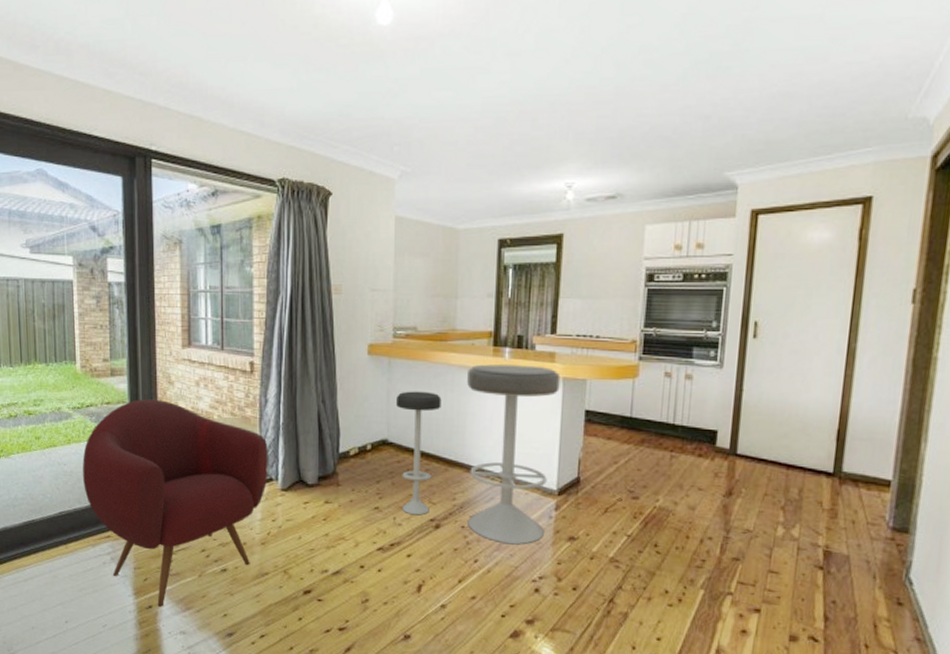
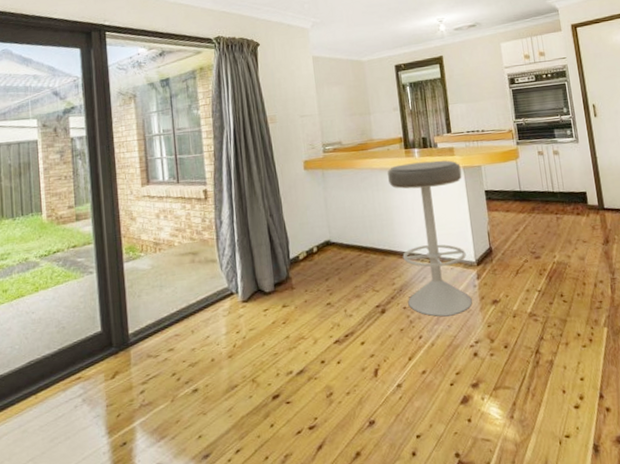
armchair: present [82,398,268,607] -> none [51,236,229,442]
bar stool: present [396,391,442,516] -> none [333,194,374,305]

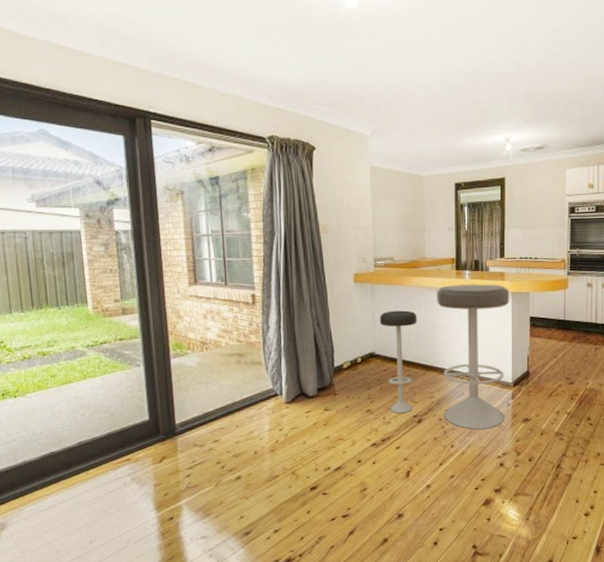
bar stool: none [333,194,374,305] -> present [380,310,417,414]

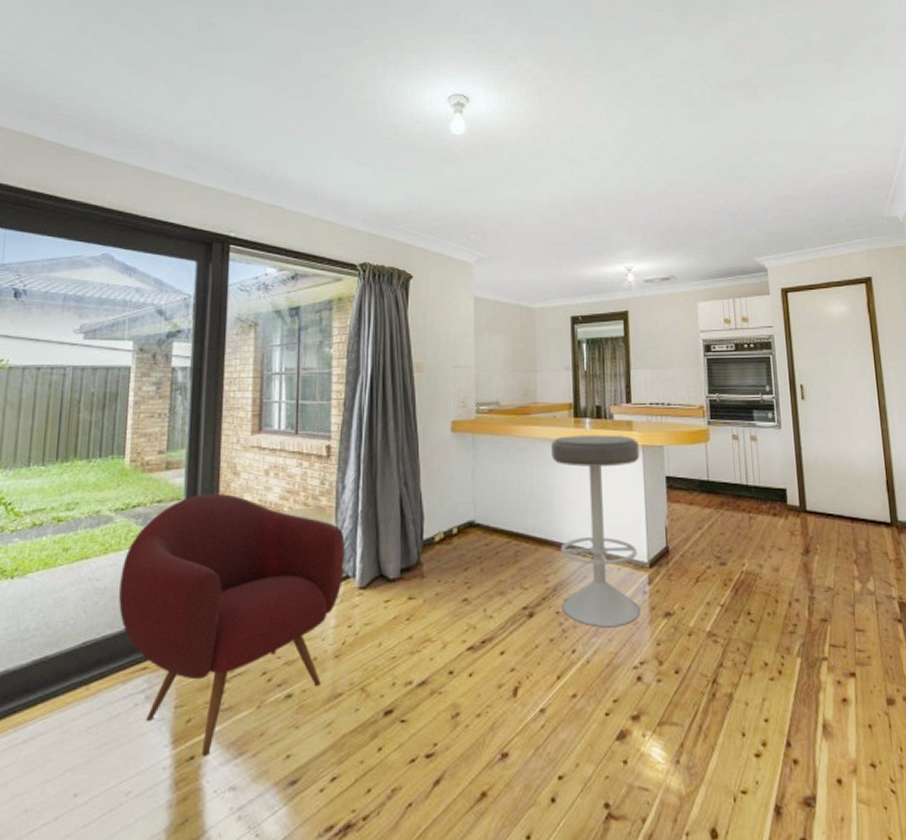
armchair: none [99,332,273,517] -> present [119,493,345,756]
bar stool: present [380,310,417,414] -> none [482,467,528,604]

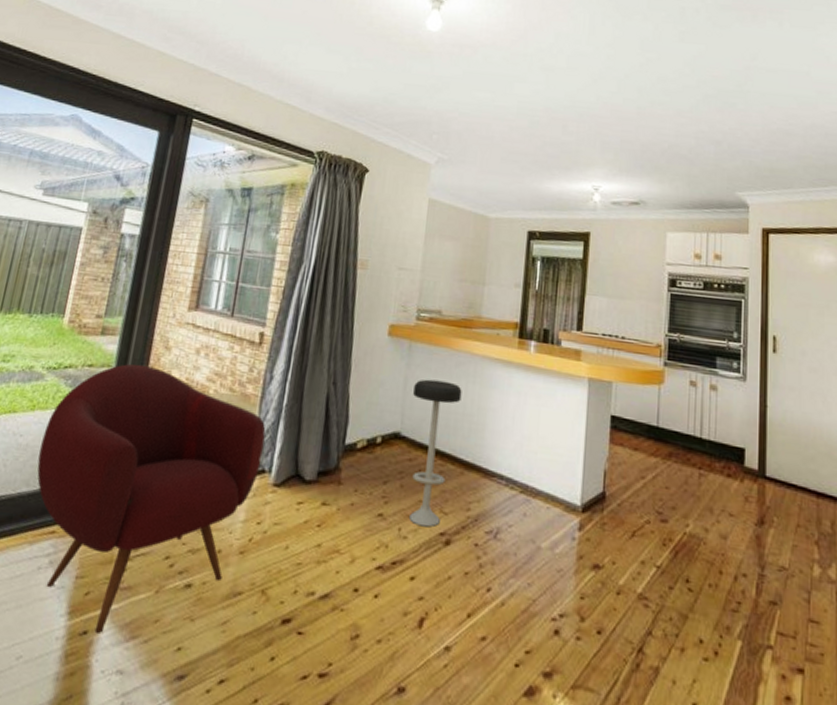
bar stool: none [482,467,528,604] -> present [409,379,462,528]
bar stool: present [551,435,640,628] -> none [482,356,586,572]

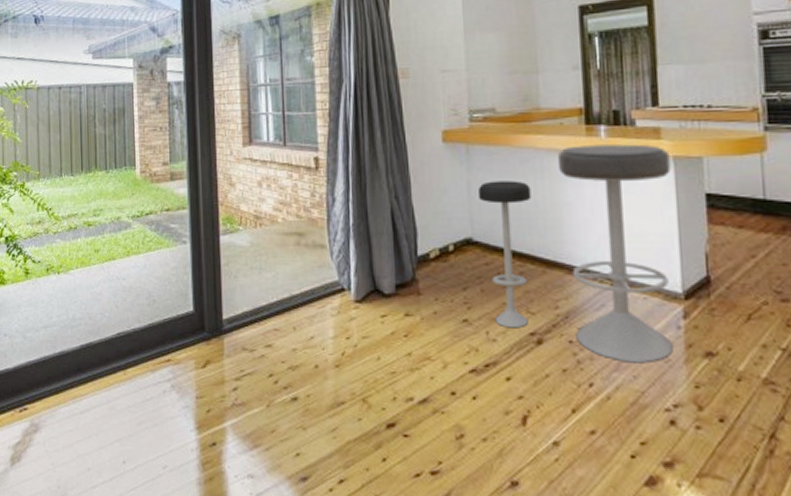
armchair: present [37,364,266,633] -> none [142,203,340,444]
bar stool: none [482,356,586,572] -> present [558,144,673,364]

